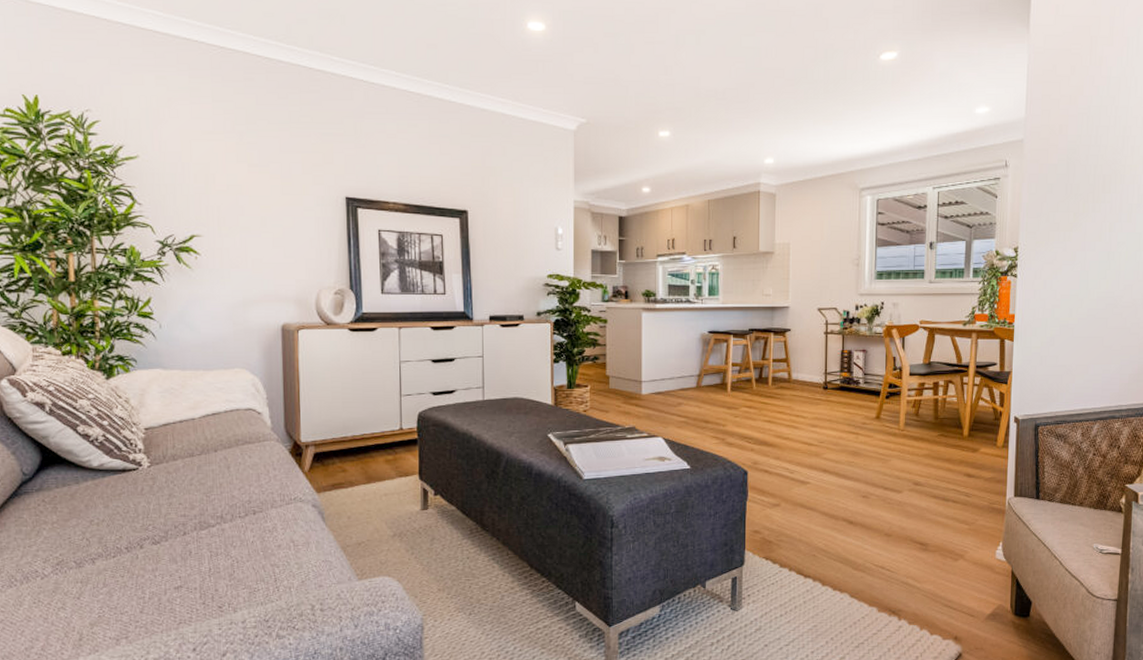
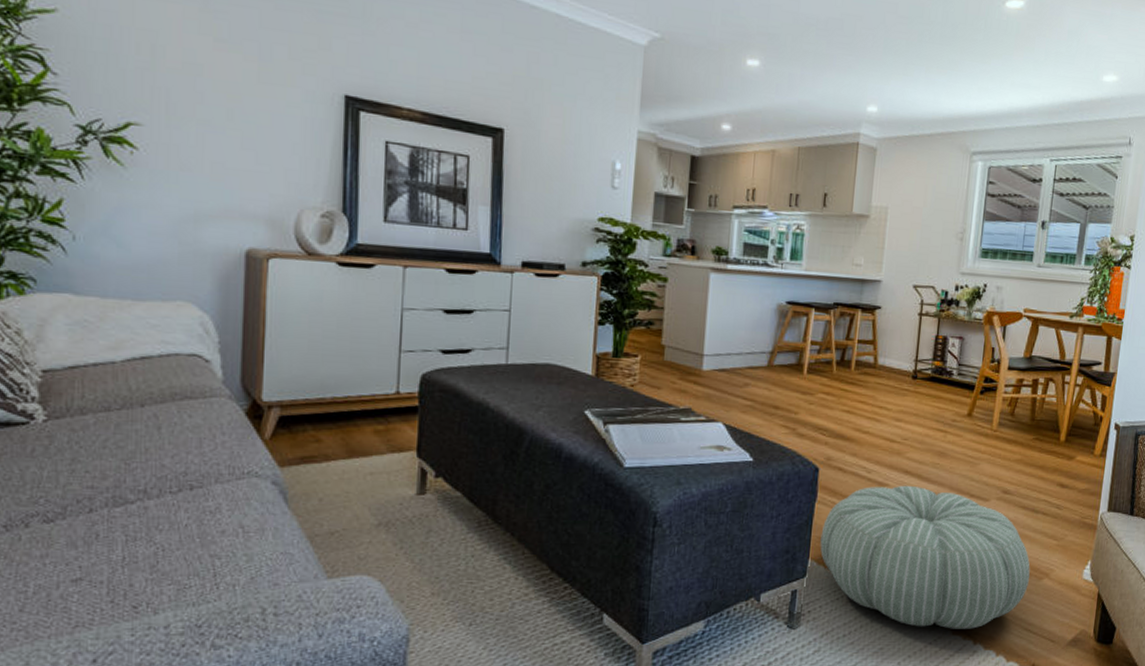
pouf: none [754,482,945,607] -> present [820,485,1030,629]

